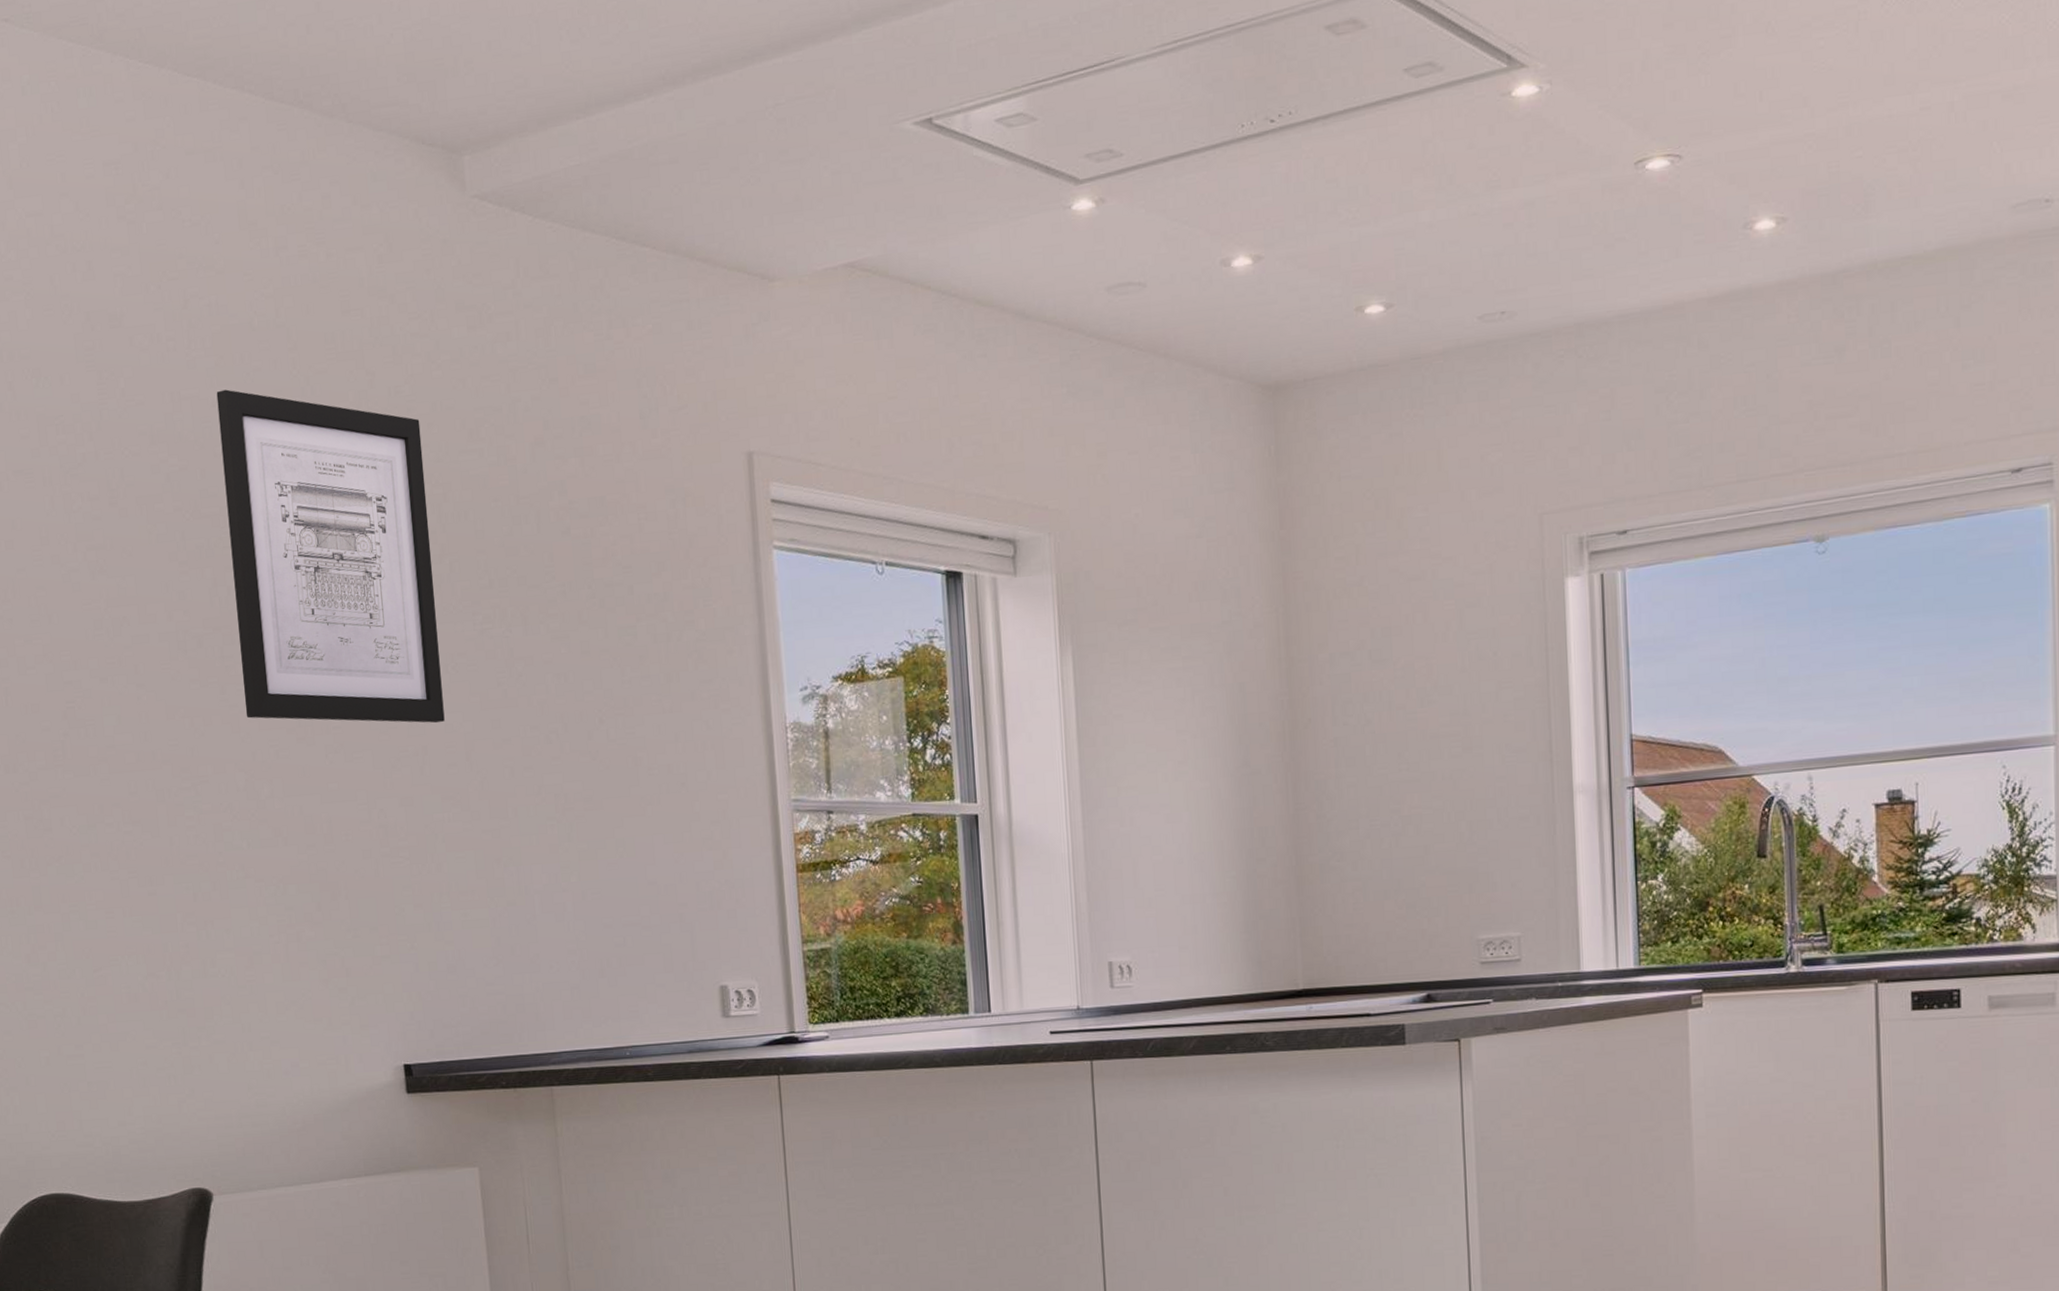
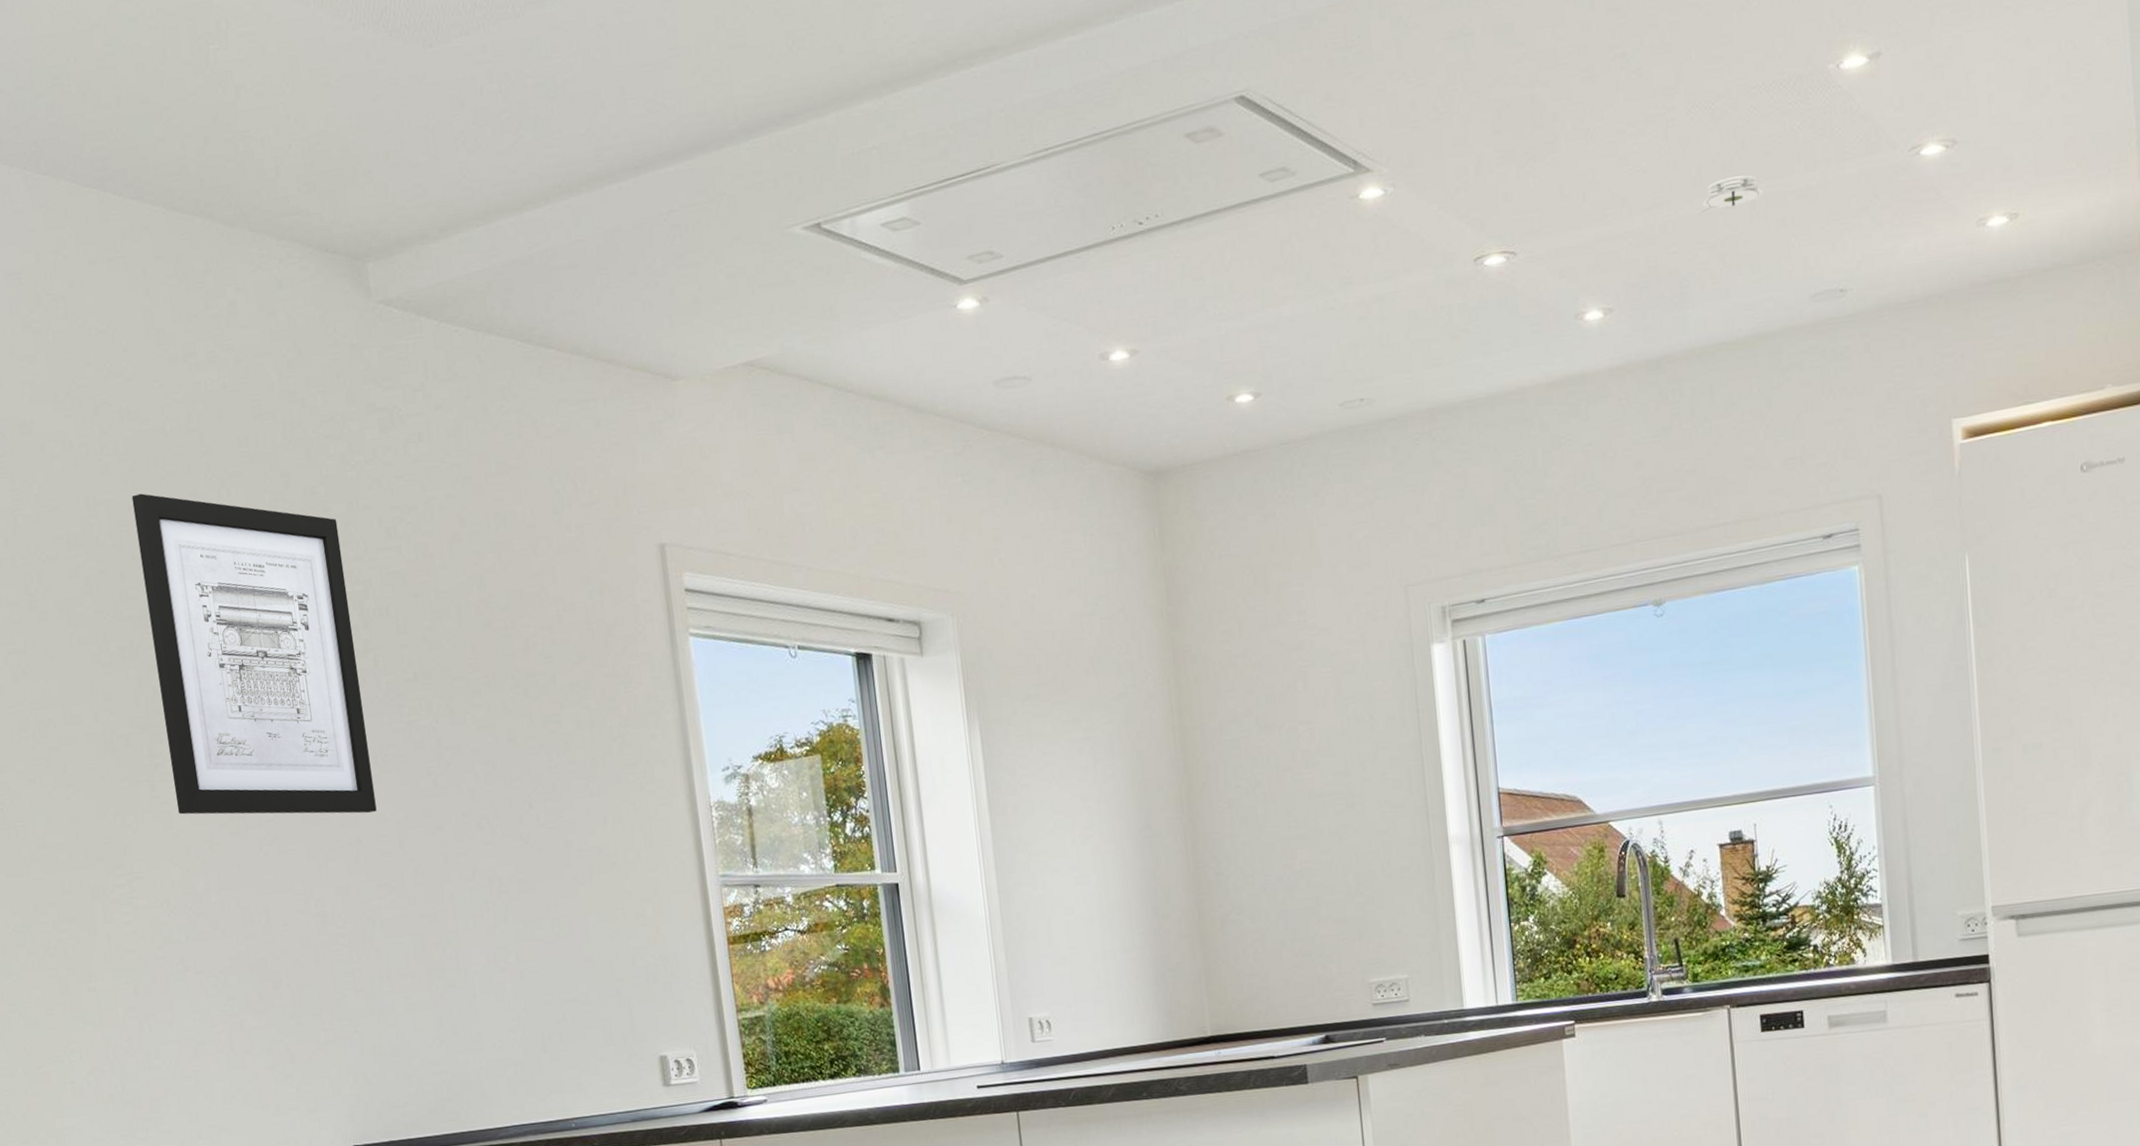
smoke detector: none [1892,73,1964,114] -> present [1701,175,1764,213]

